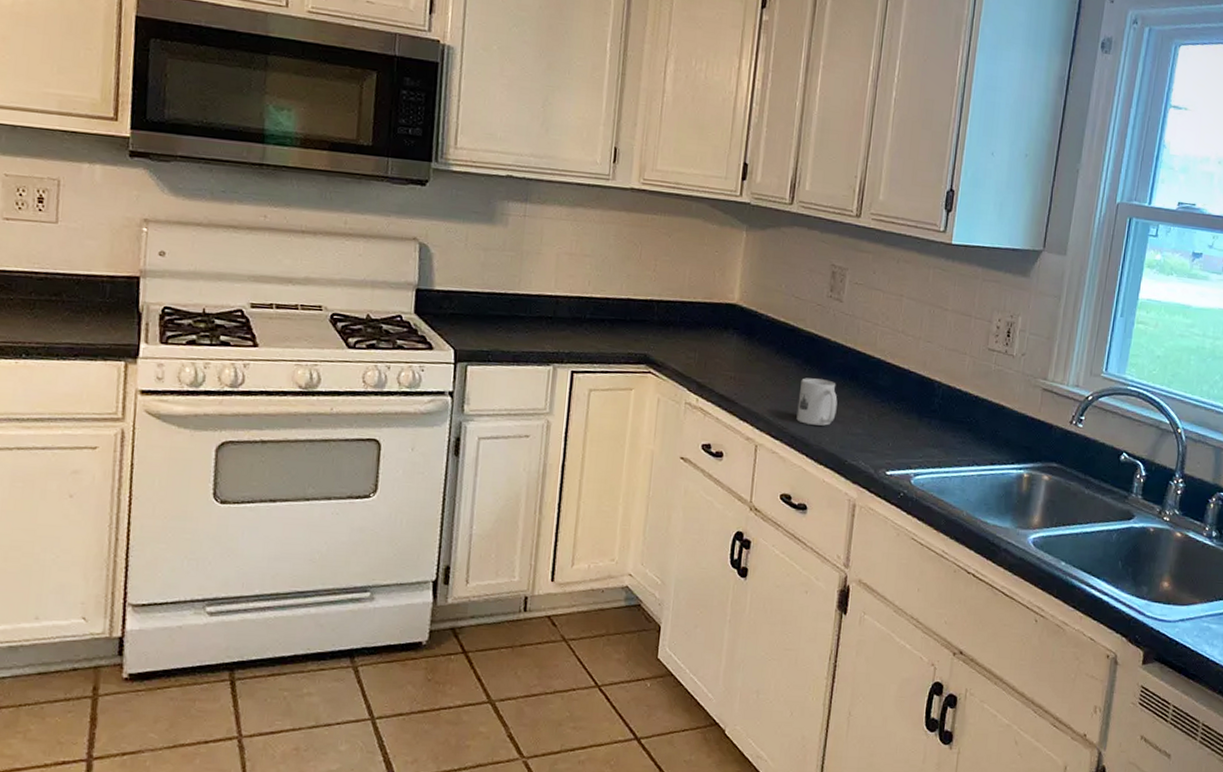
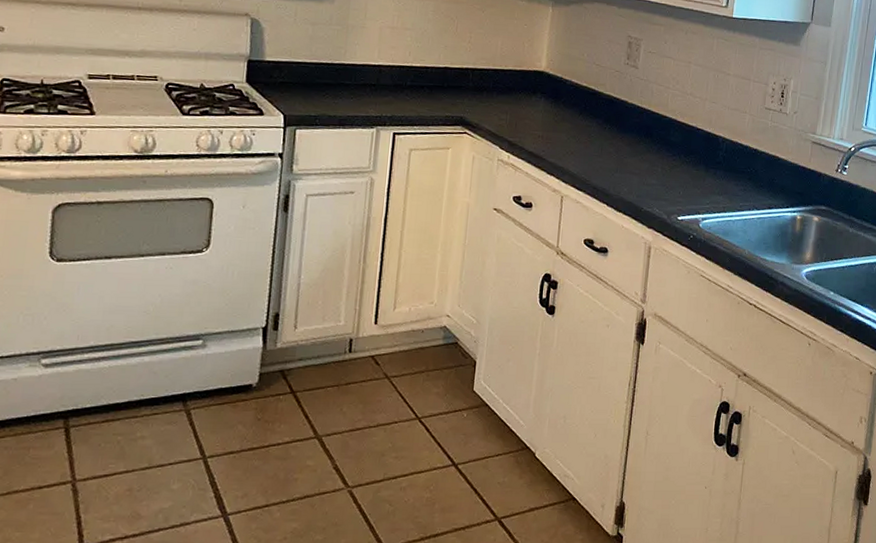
mug: present [796,377,838,426] -> none [598,135,634,178]

